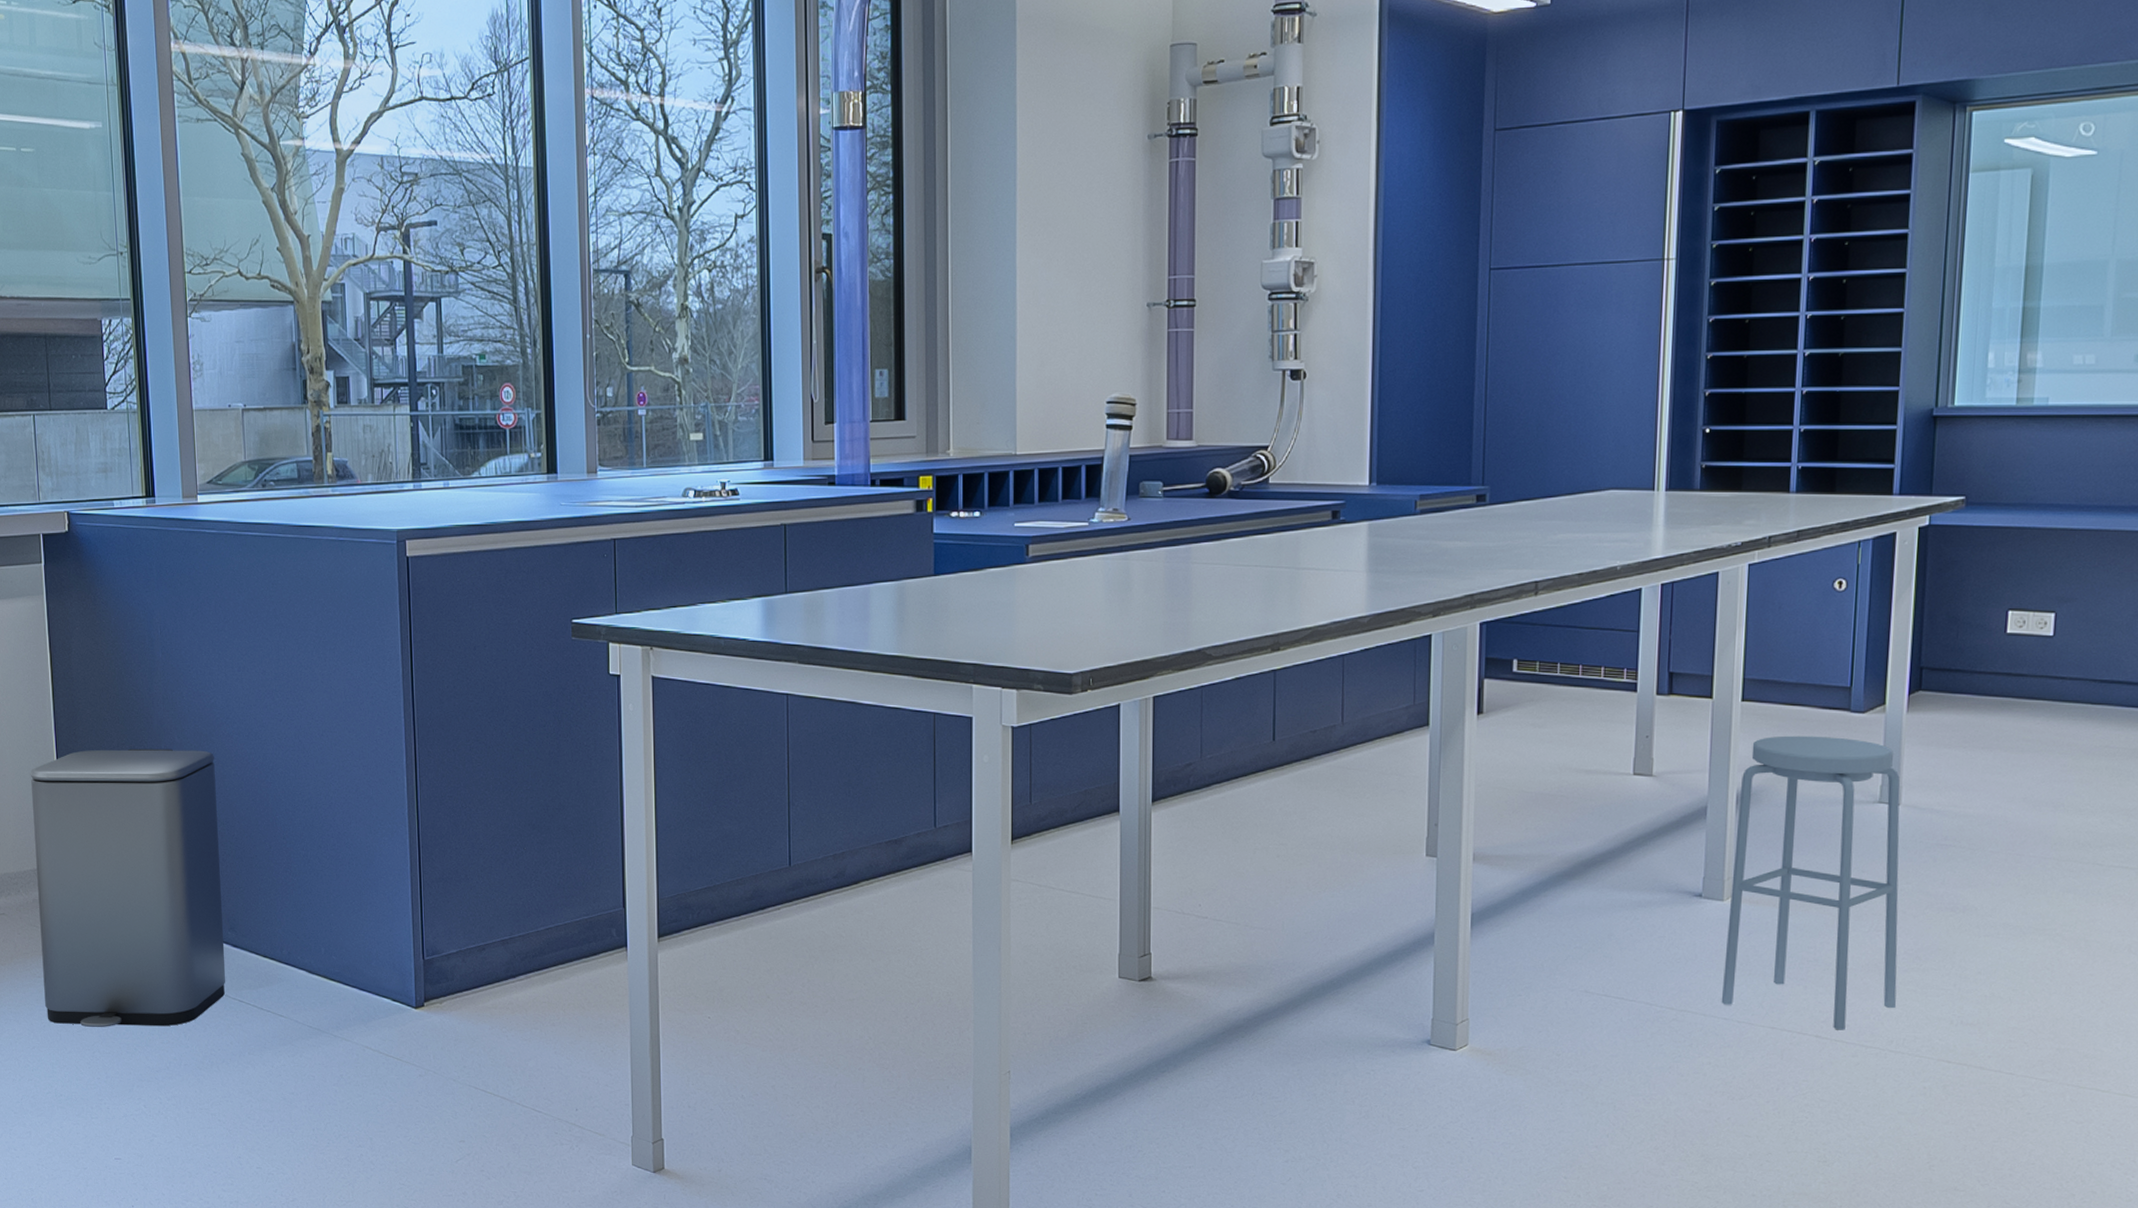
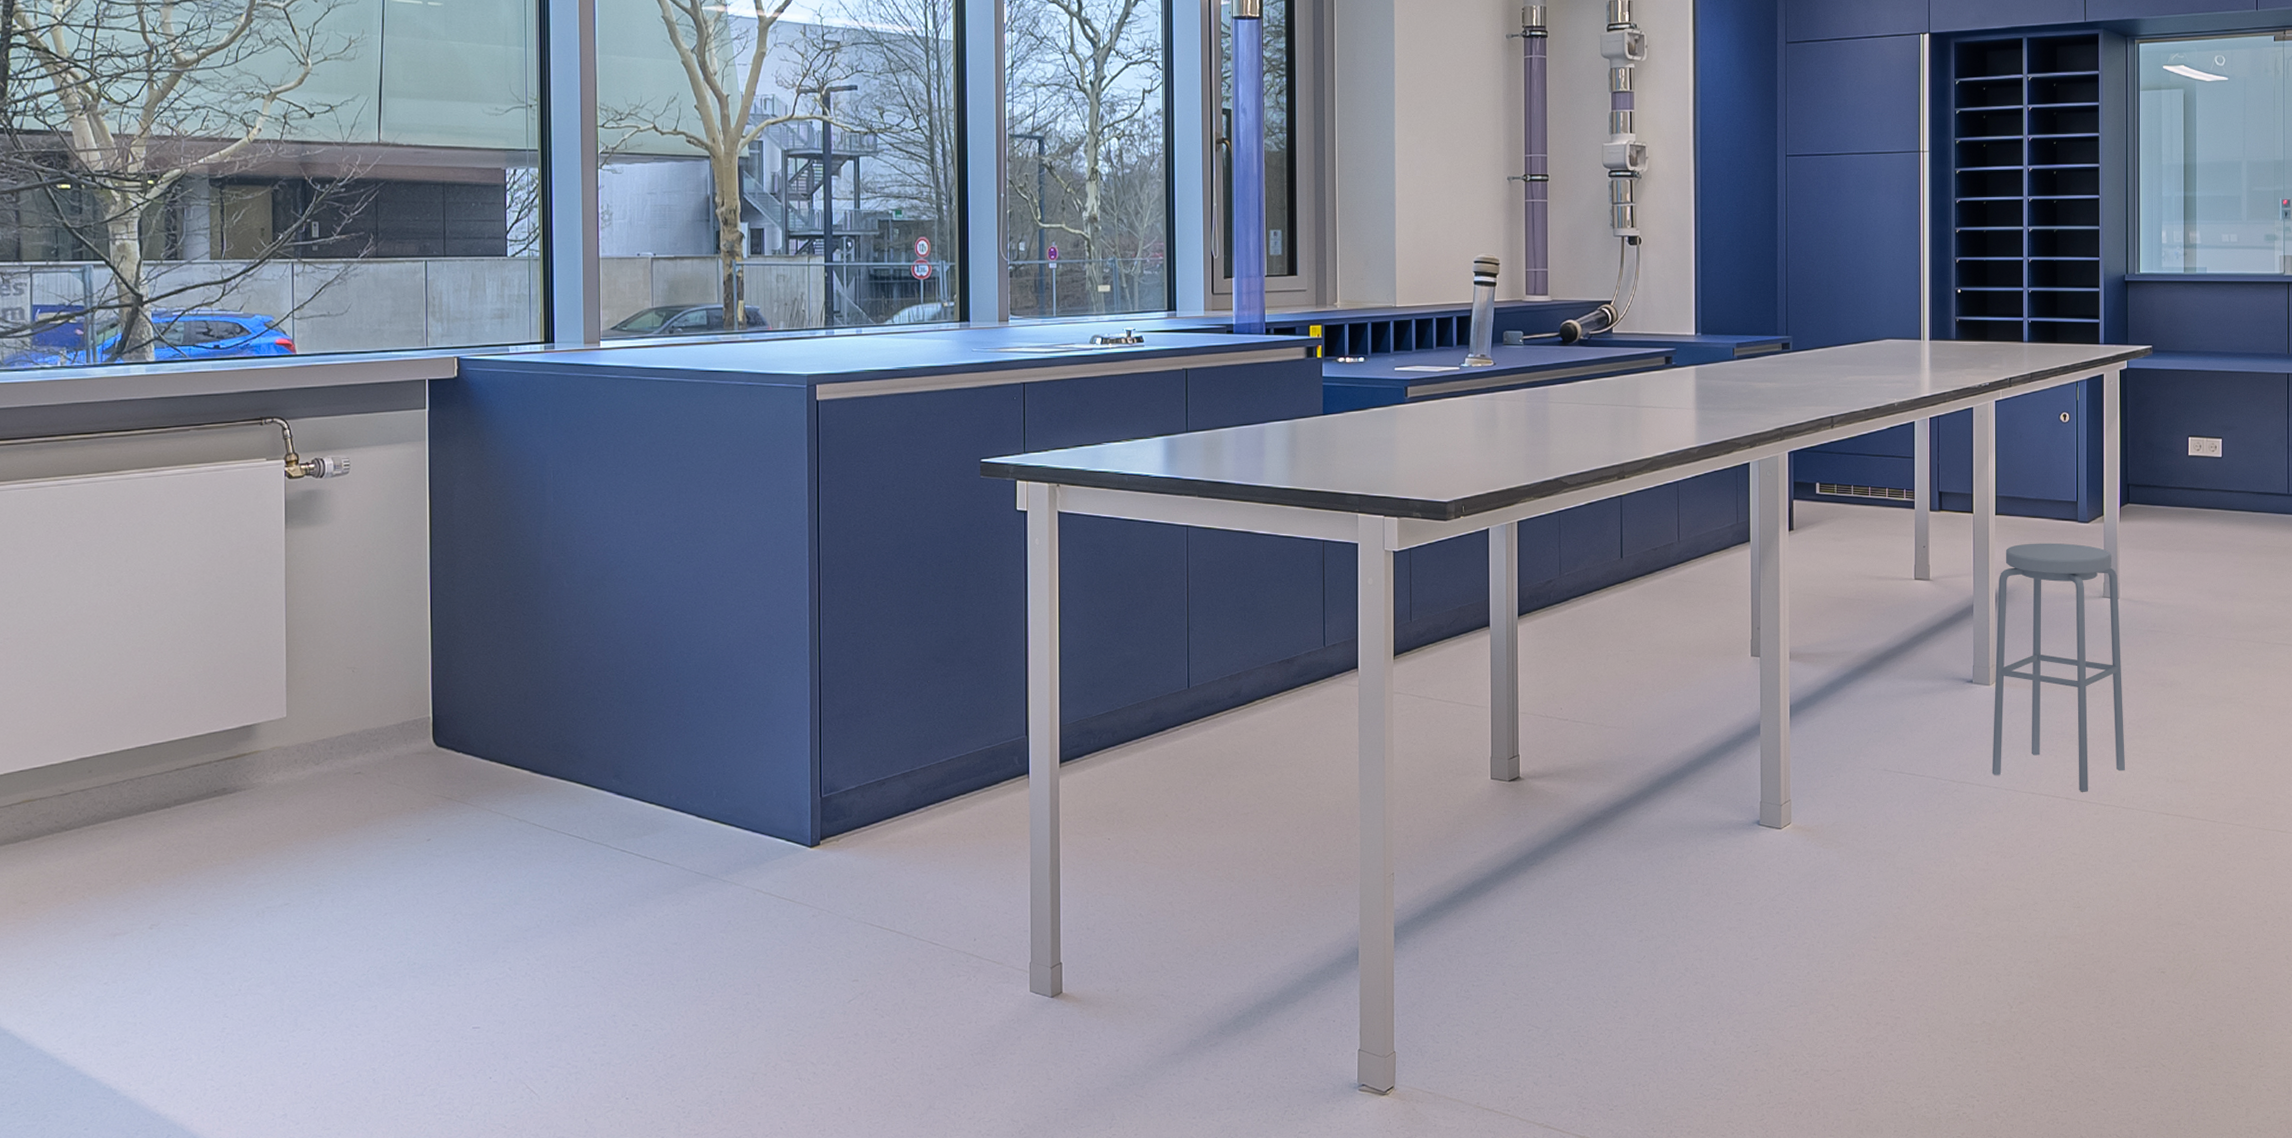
pedal bin: present [30,748,226,1027] -> none [399,594,608,888]

